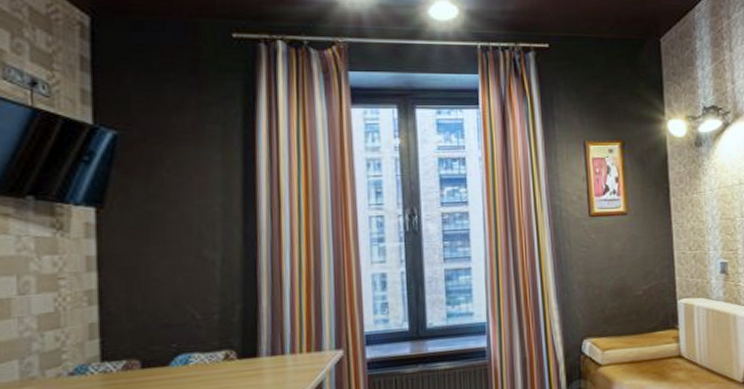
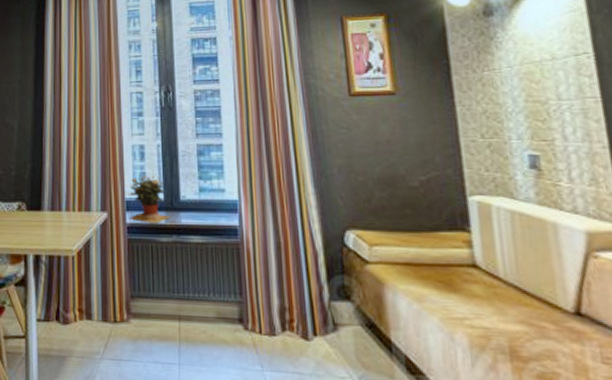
flower arrangement: none [369,304,416,355] -> present [129,175,170,223]

